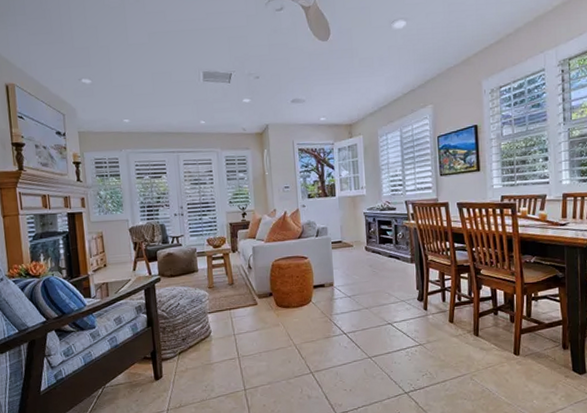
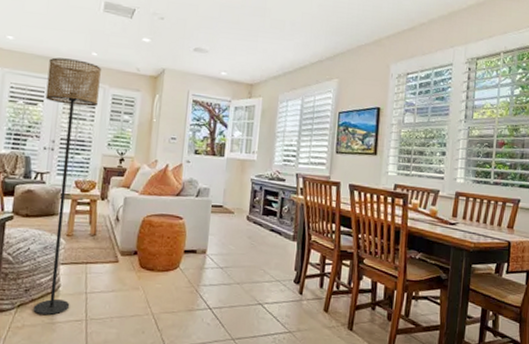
floor lamp: none [164,130,223,359] -> present [33,57,101,316]

